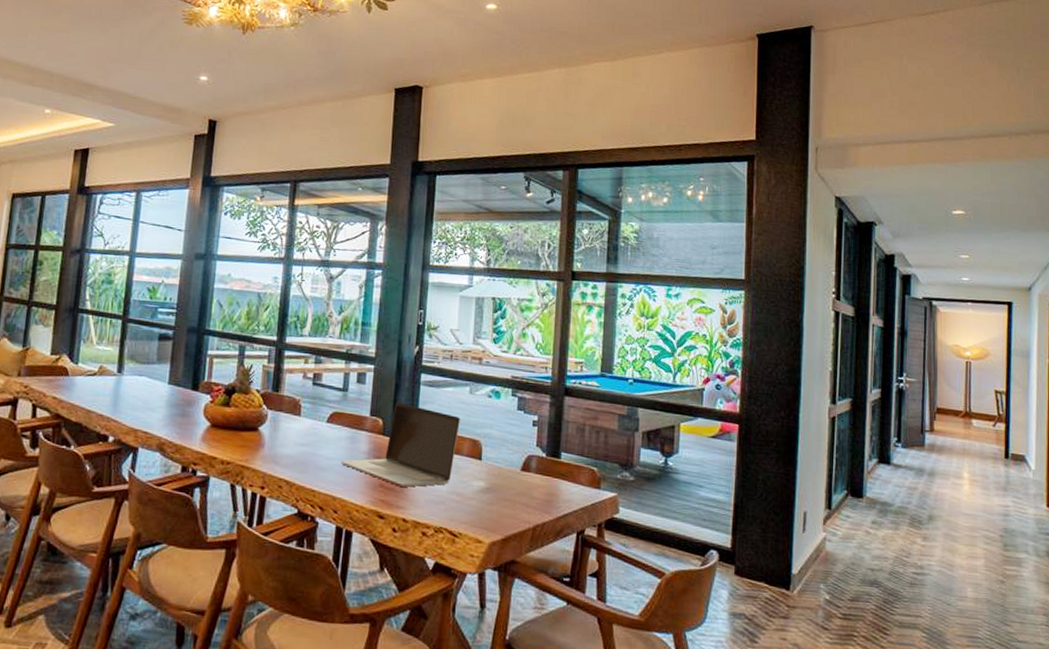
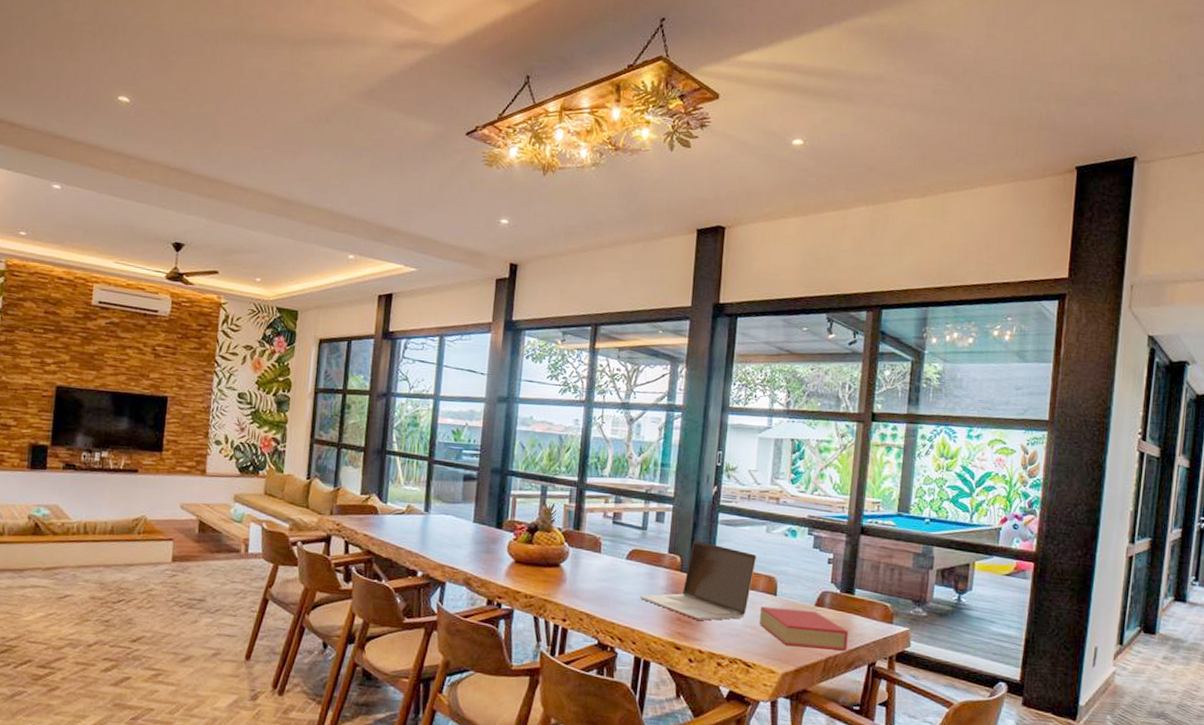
book: none [464,472,556,518] -> present [759,606,848,651]

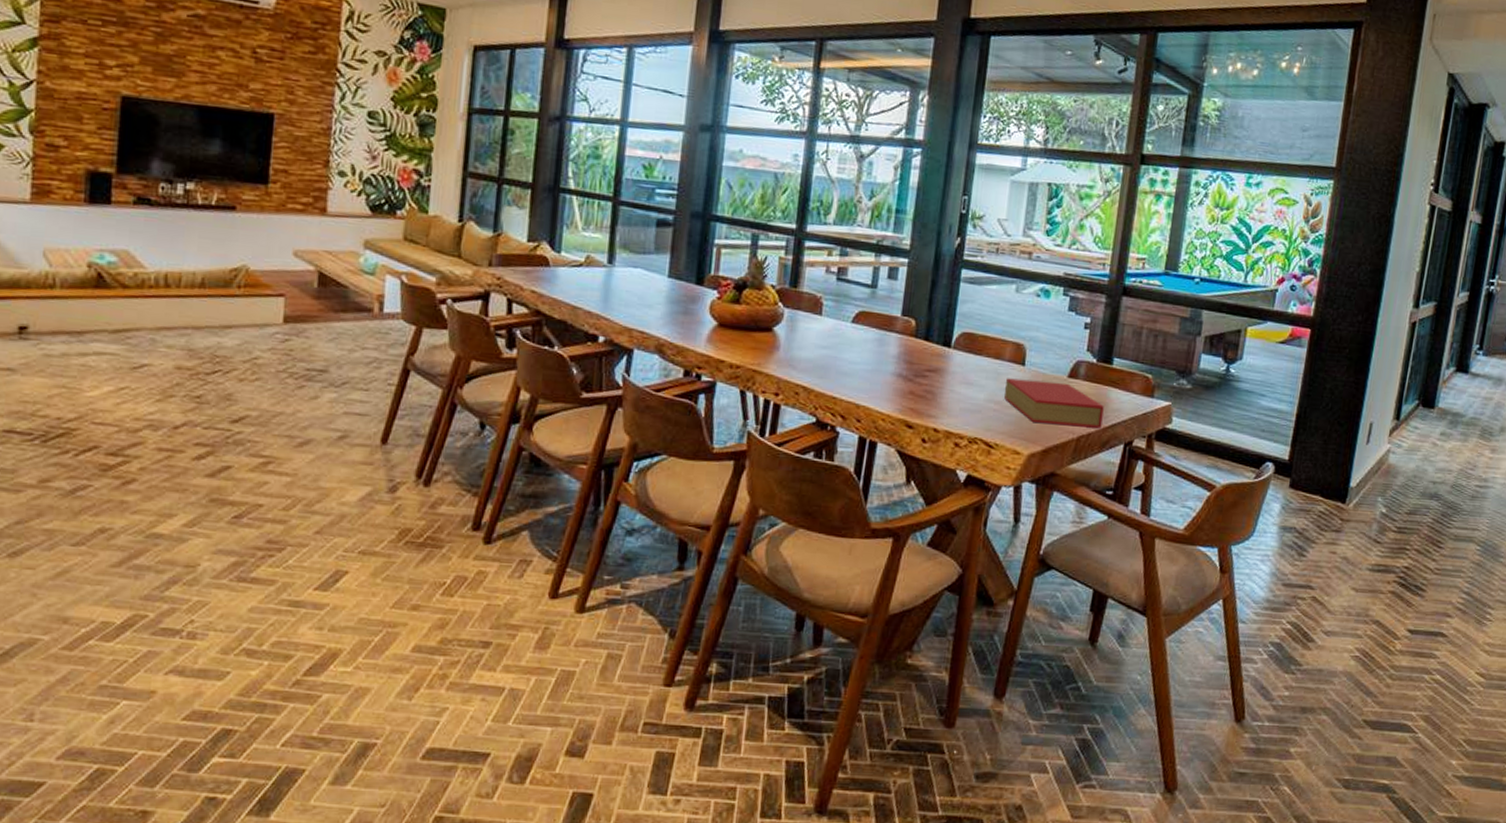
laptop: present [640,540,757,621] -> none [867,300,1004,395]

